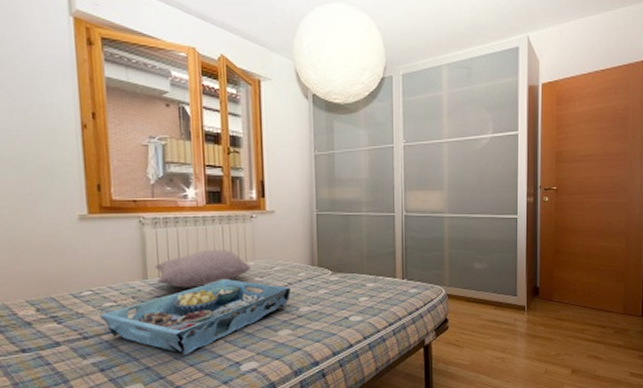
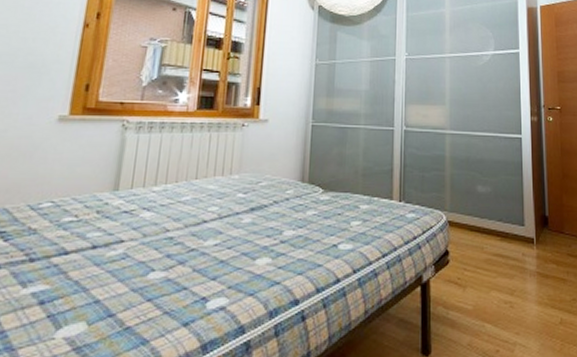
serving tray: present [100,279,292,355] -> none [54,194,277,286]
pillow: present [155,249,252,288] -> none [129,159,236,203]

